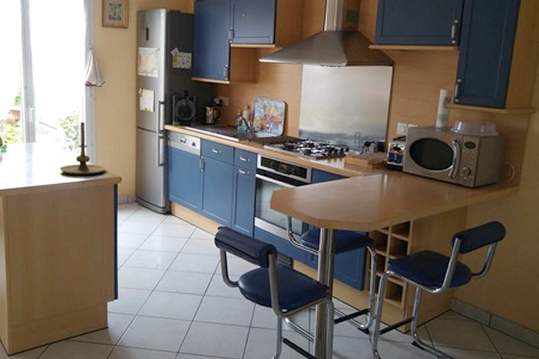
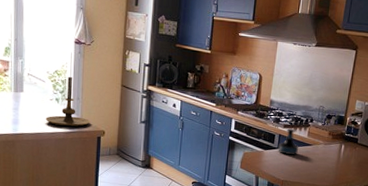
tequila bottle: none [311,160,335,190] -> present [278,128,299,155]

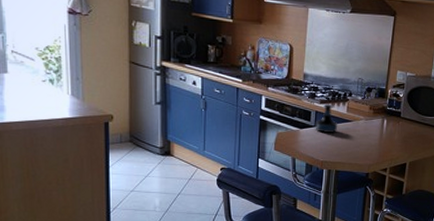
candle holder: present [45,76,90,127] -> none [38,52,95,111]

